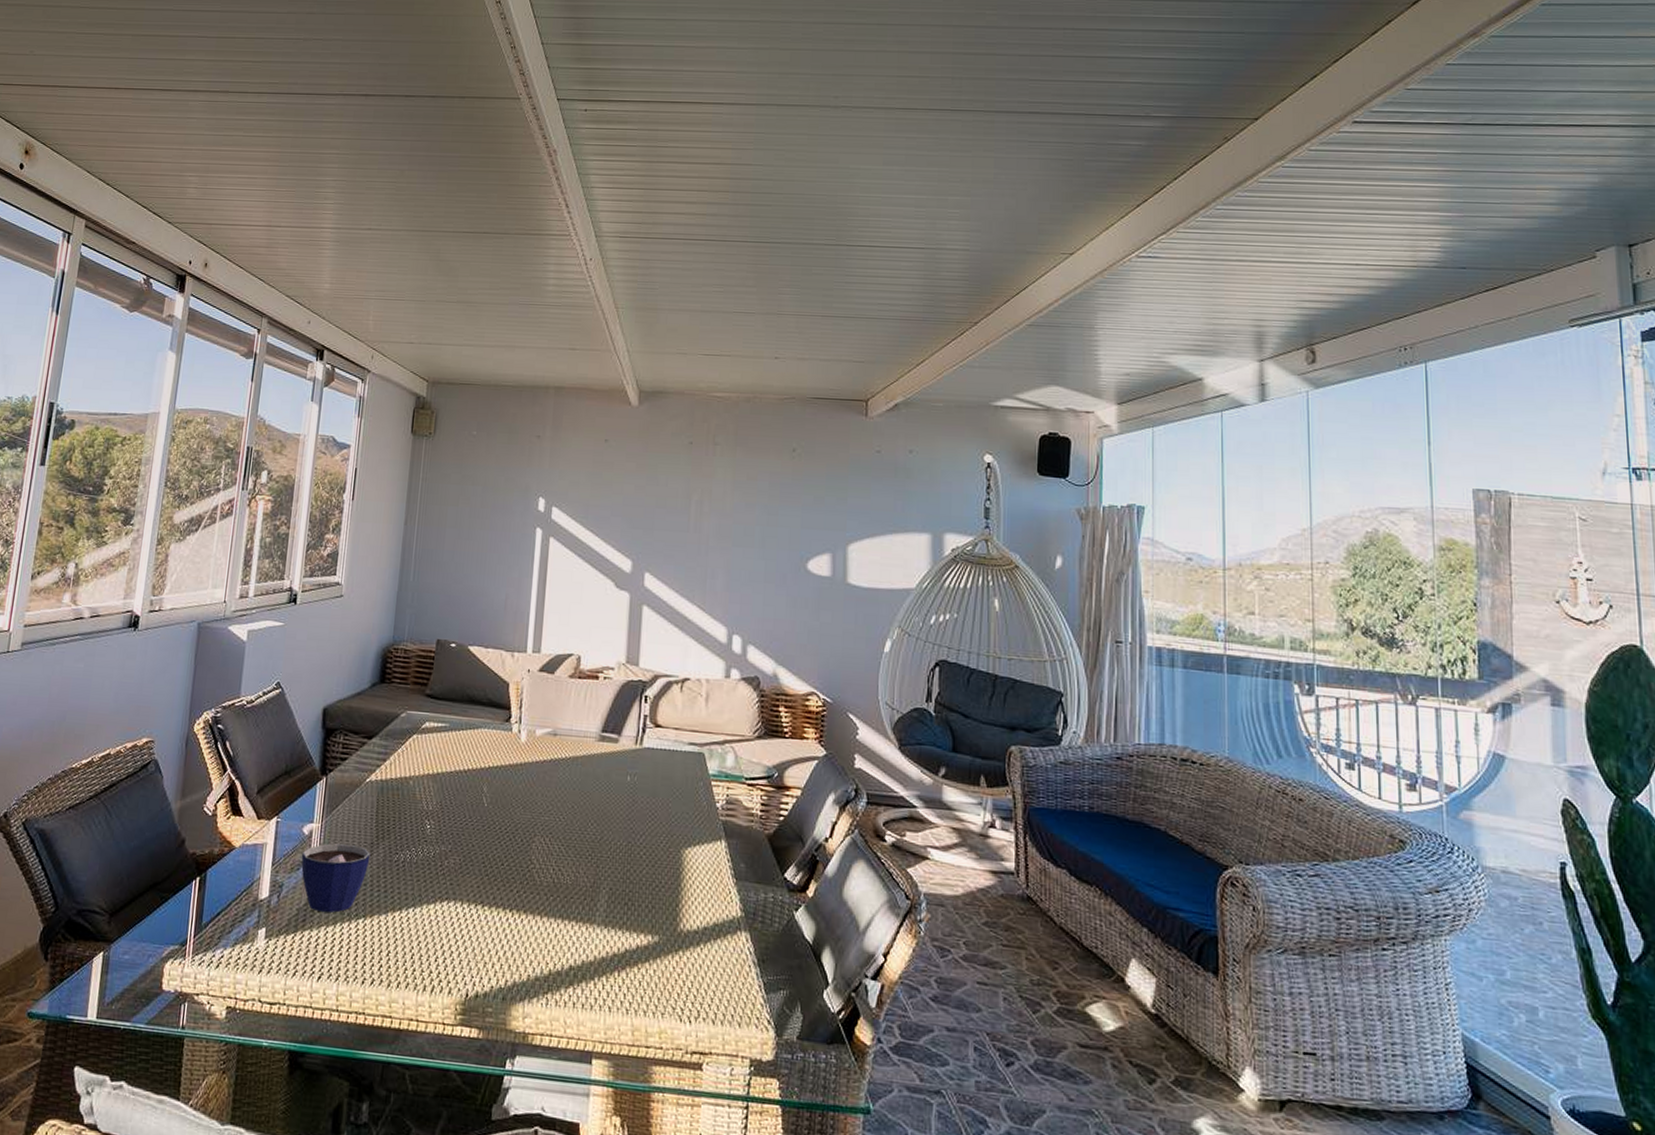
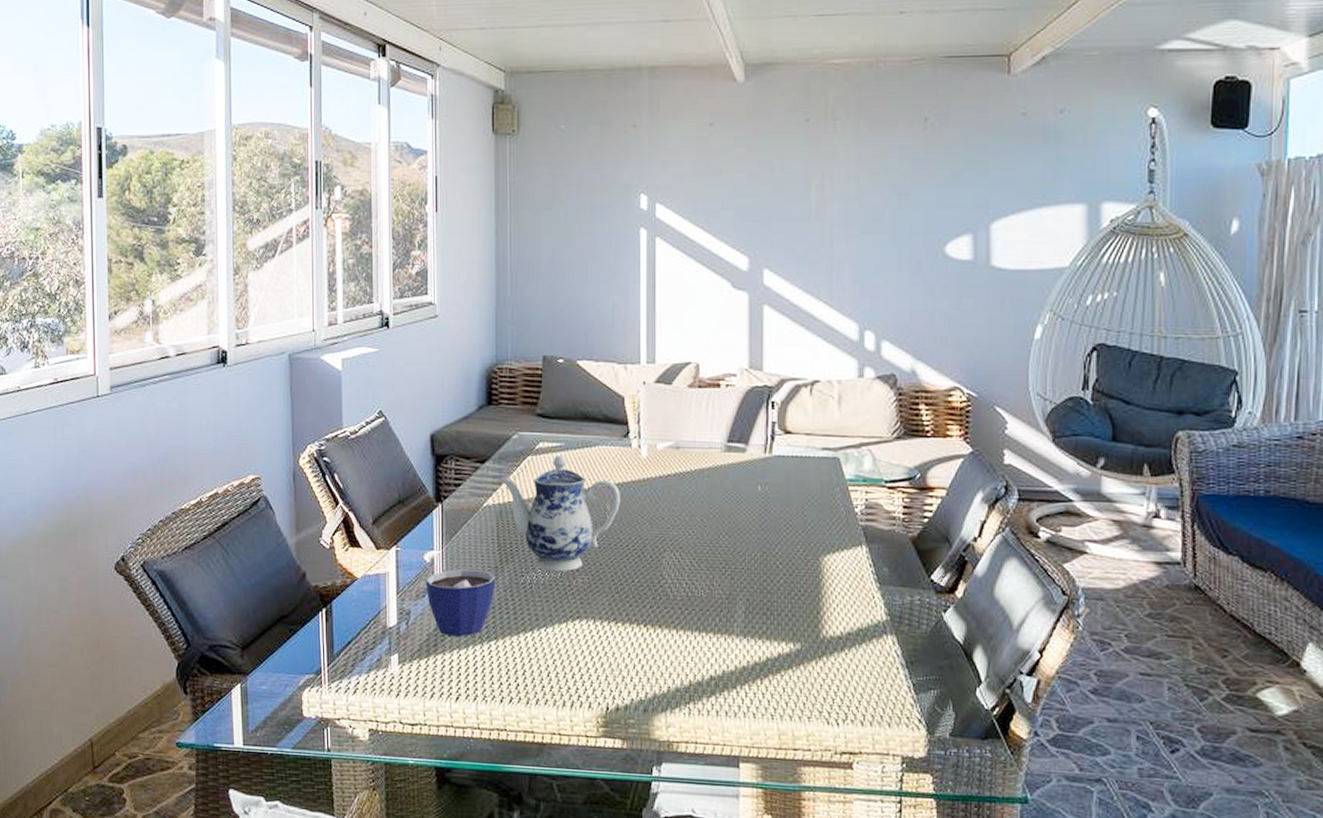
teapot: none [384,736,498,852] -> present [499,455,620,572]

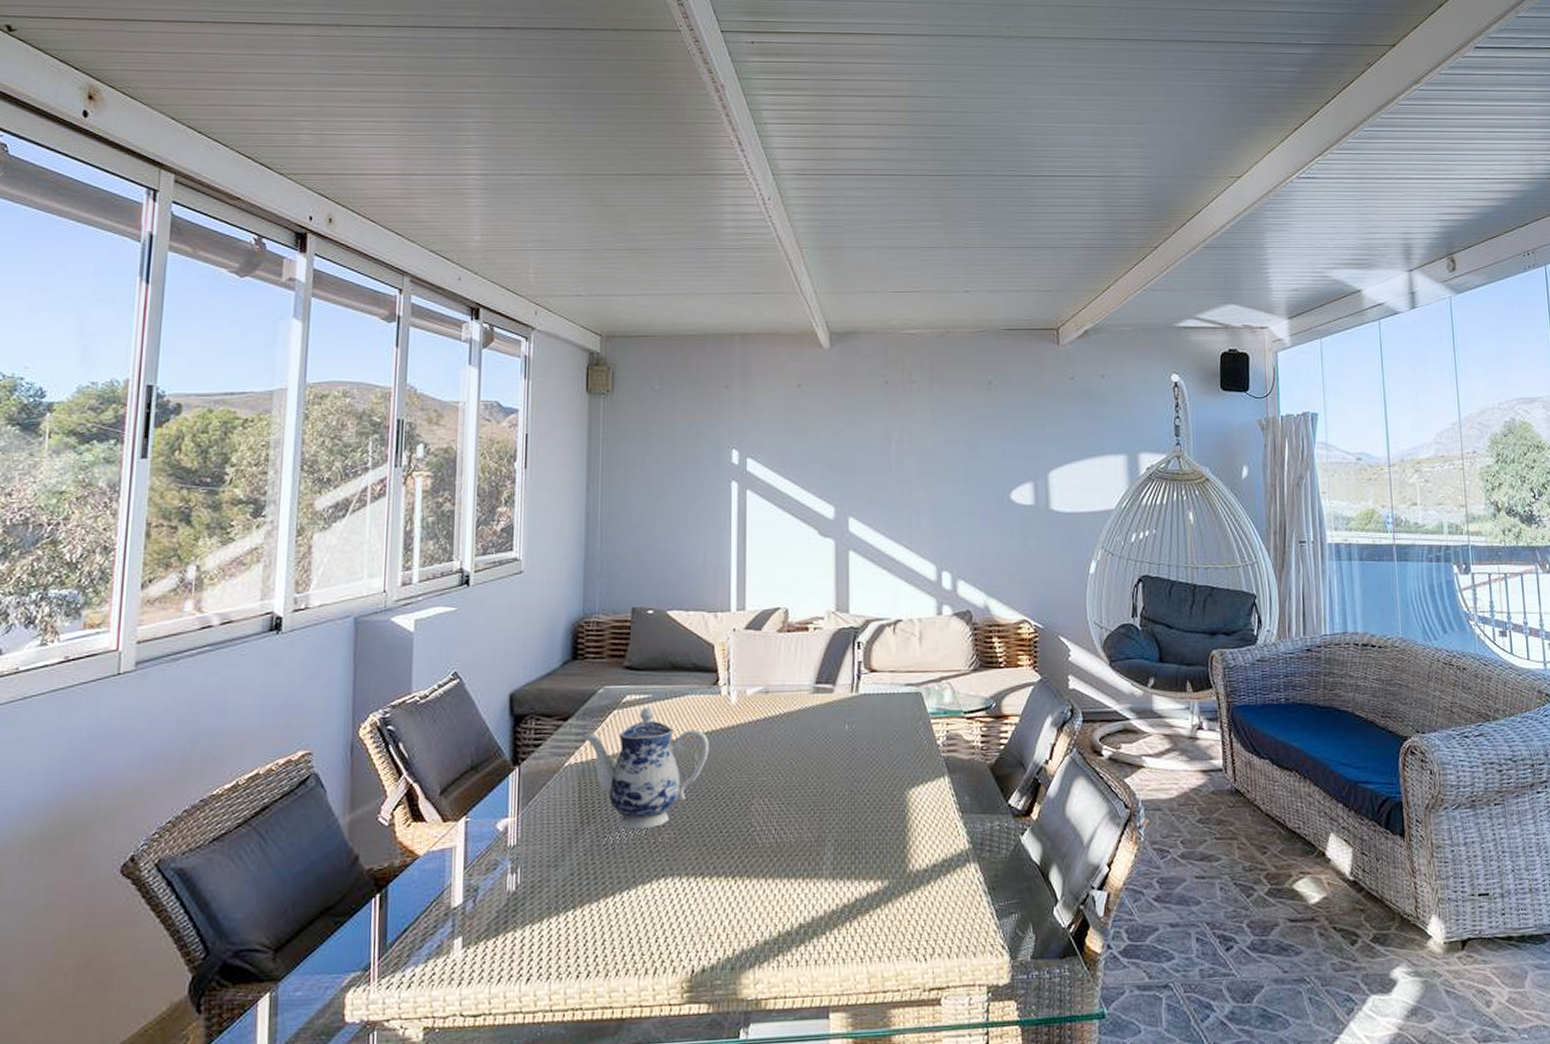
cup: present [425,569,496,636] -> none [497,835,575,910]

